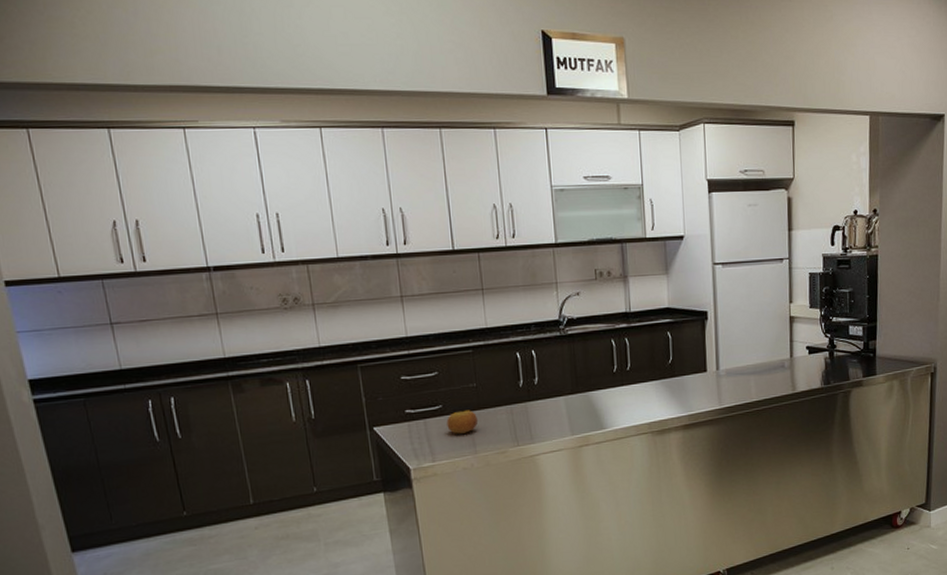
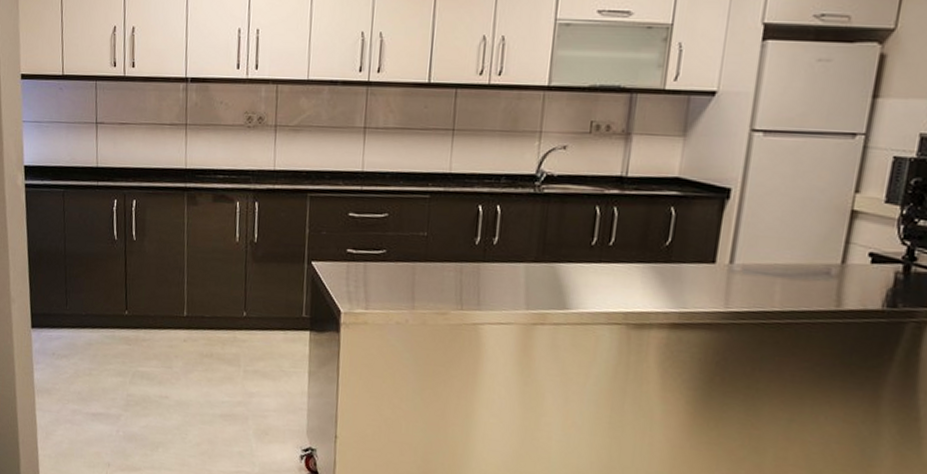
fruit: present [446,410,478,434] -> none [387,259,423,285]

